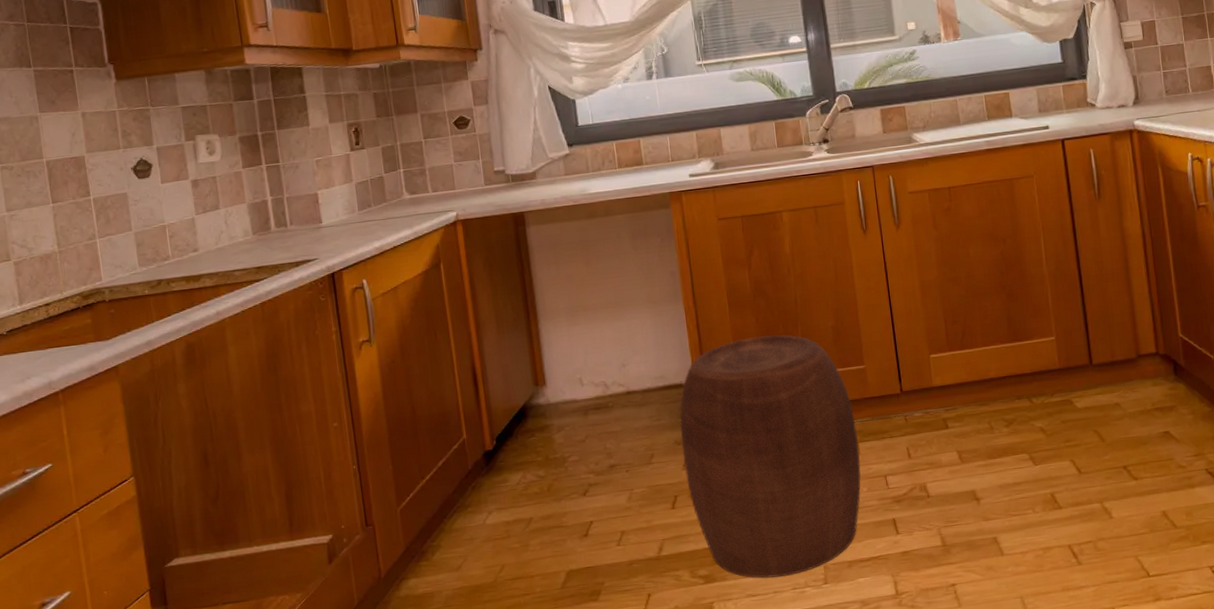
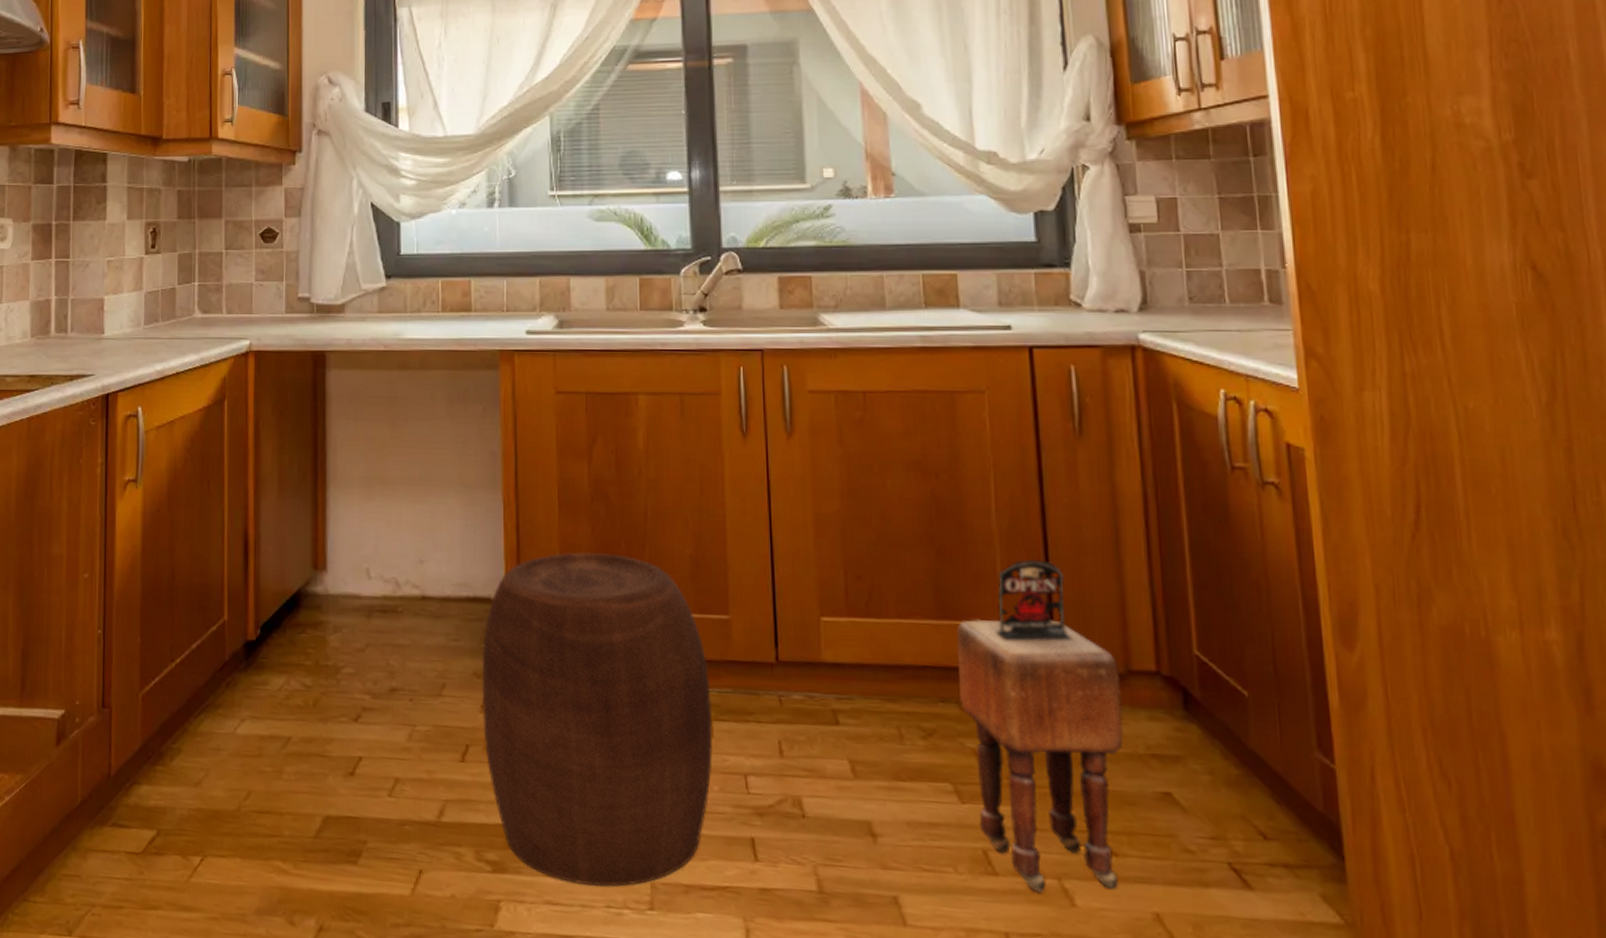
stool: none [1024,289,1138,514] -> present [957,559,1124,892]

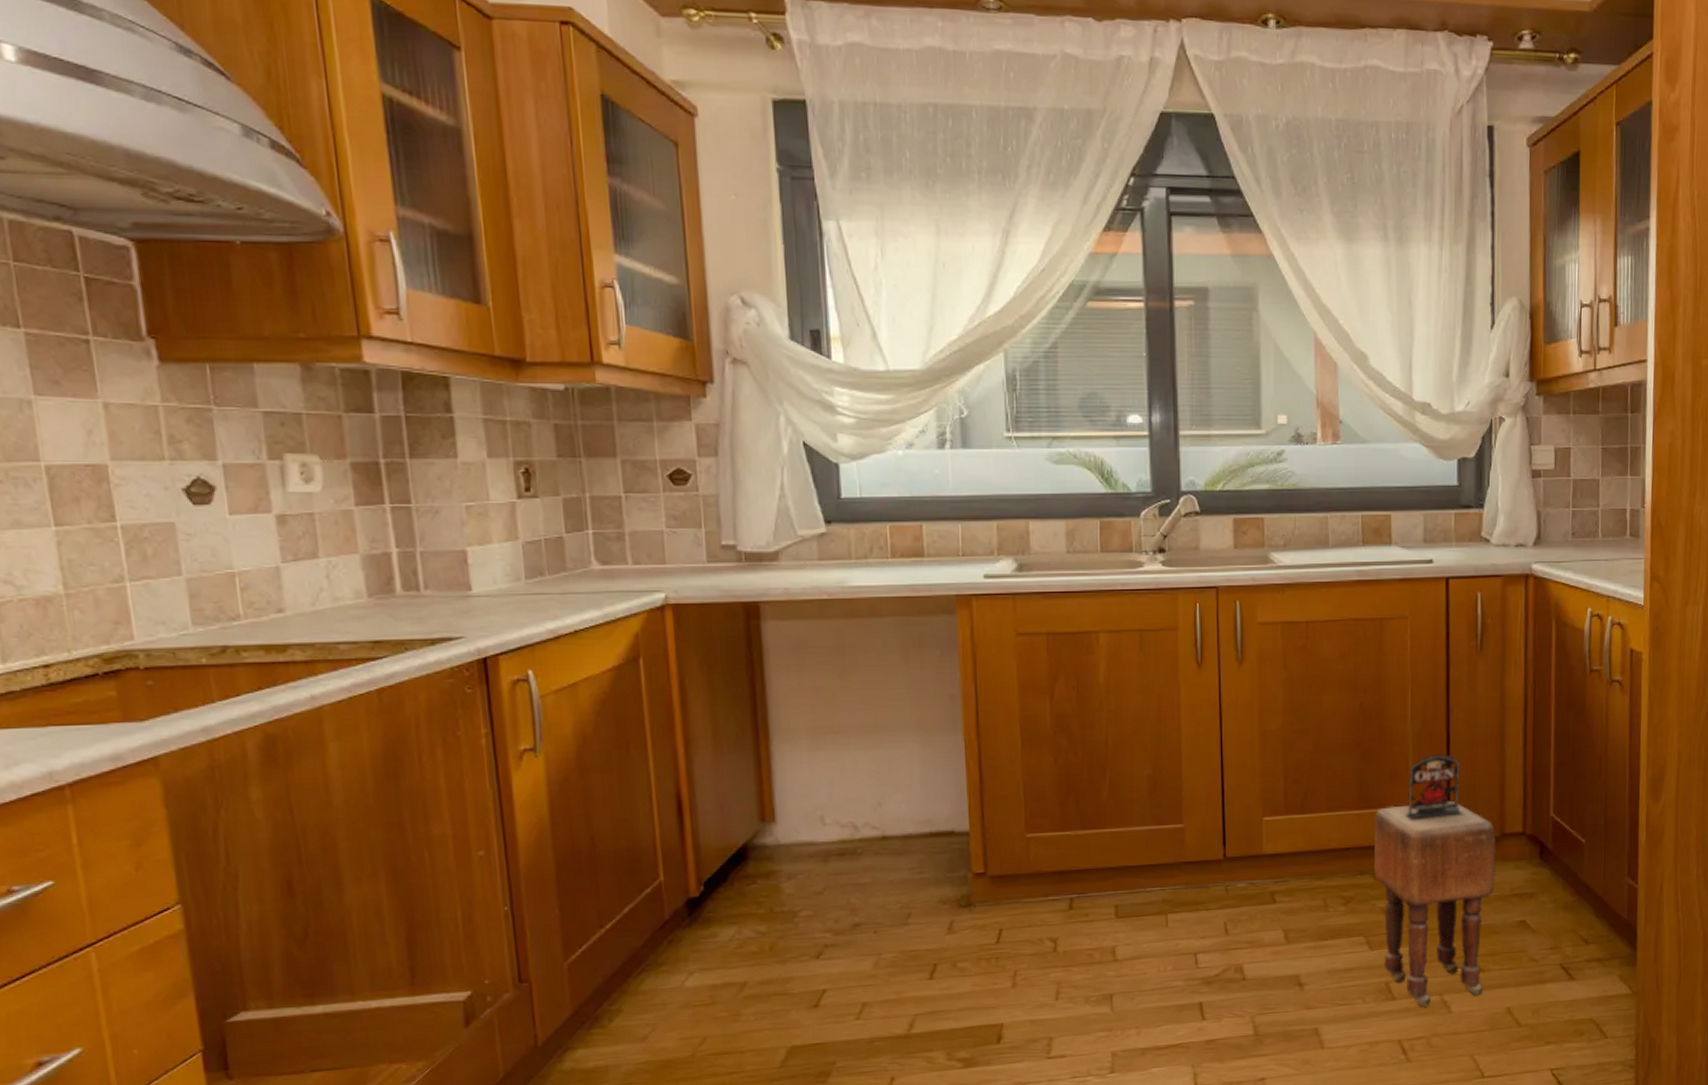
stool: present [481,552,713,888] -> none [947,780,1168,1064]

